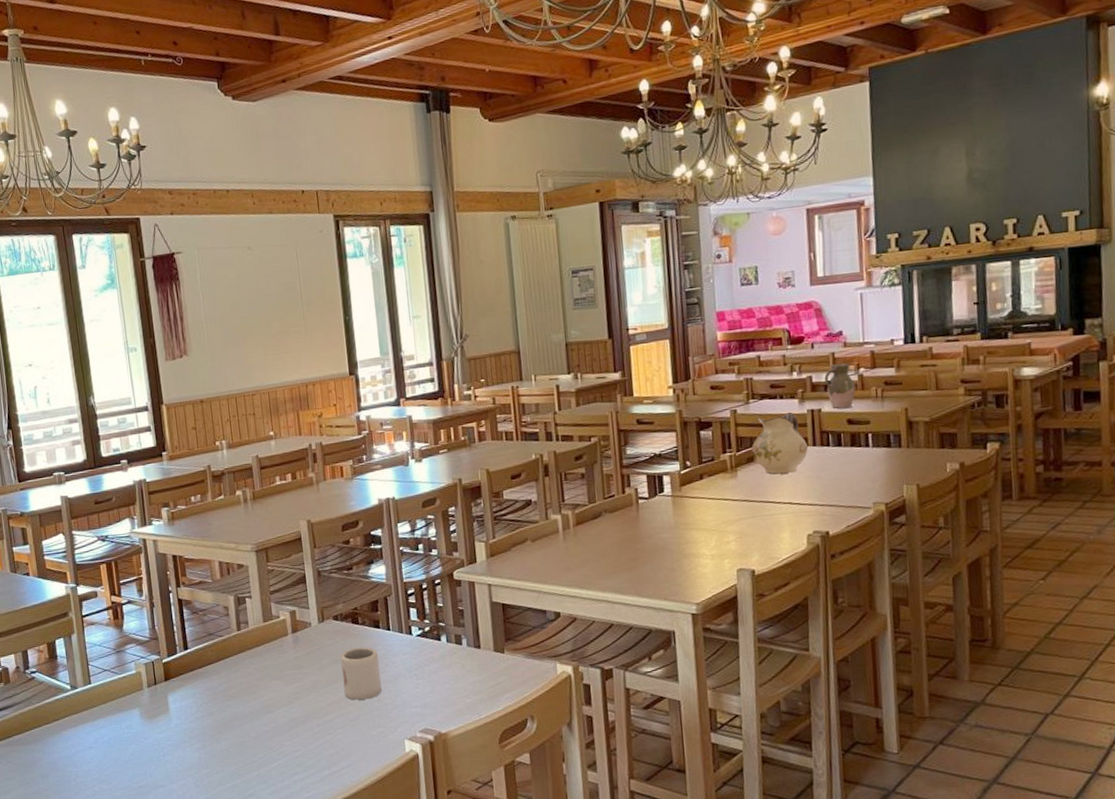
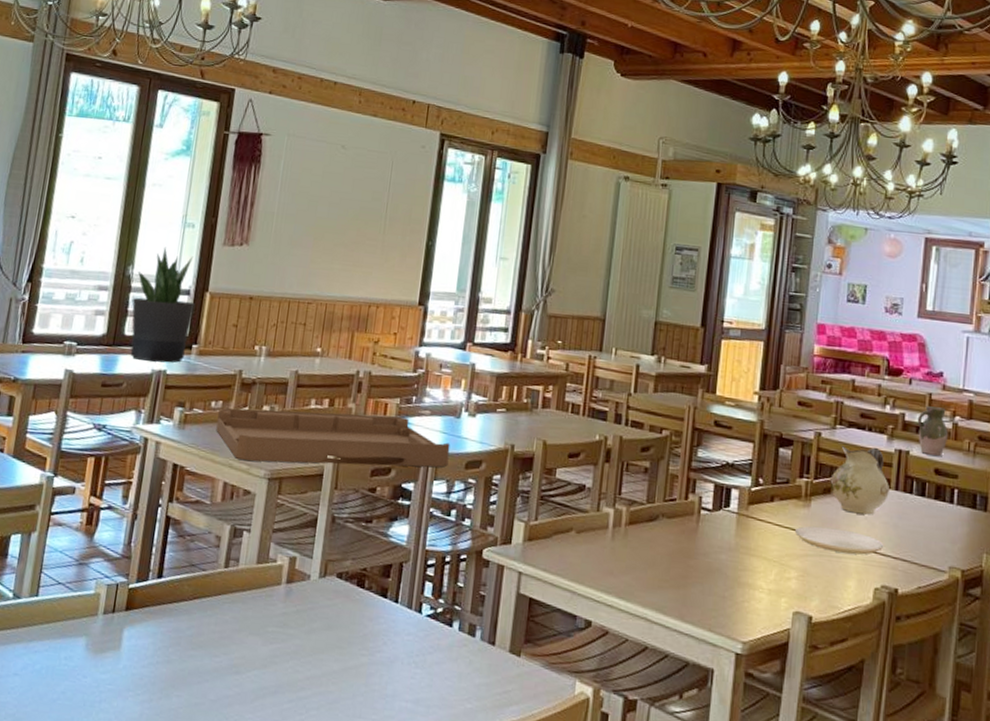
planter: none [98,373,158,475] -> present [130,246,195,363]
tray: none [199,475,407,541] -> present [216,407,450,468]
cup: present [340,647,382,700] -> none [329,615,378,681]
plate: none [727,490,811,511] -> present [795,525,884,555]

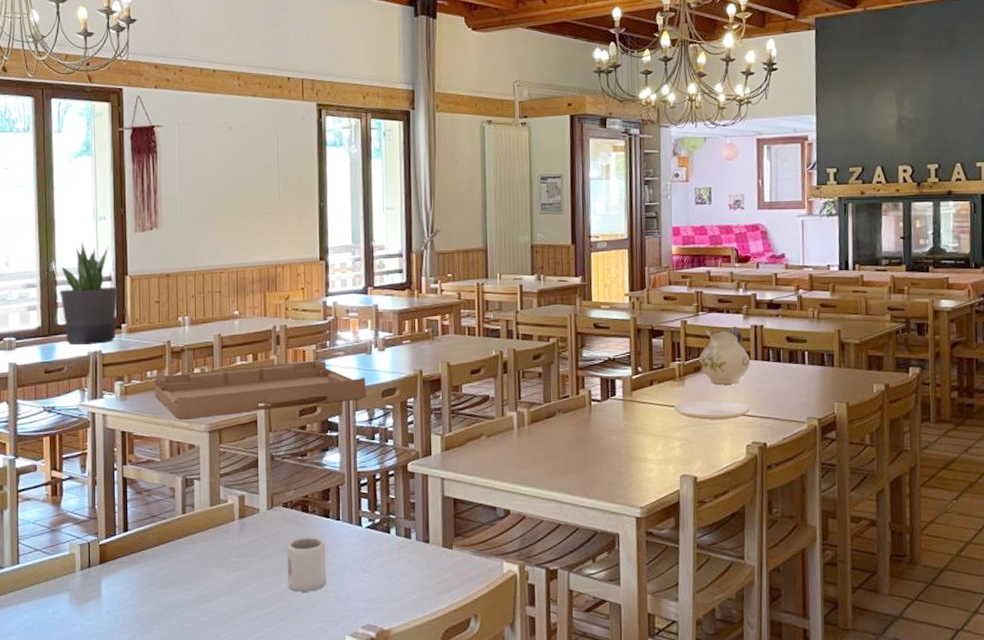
cup: none [329,615,378,681] -> present [287,536,326,592]
pitcher: present [917,406,948,456] -> none [767,284,795,326]

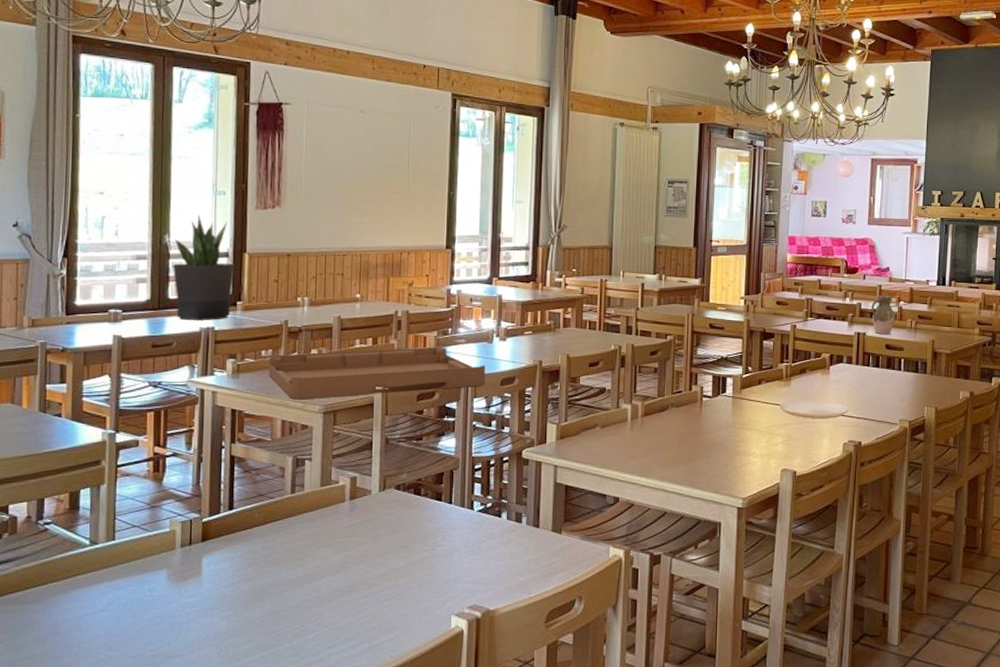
cup: present [287,536,326,592] -> none [396,519,436,572]
pitcher: present [699,326,750,385] -> none [805,332,851,387]
pitcher: none [767,284,795,326] -> present [871,295,895,334]

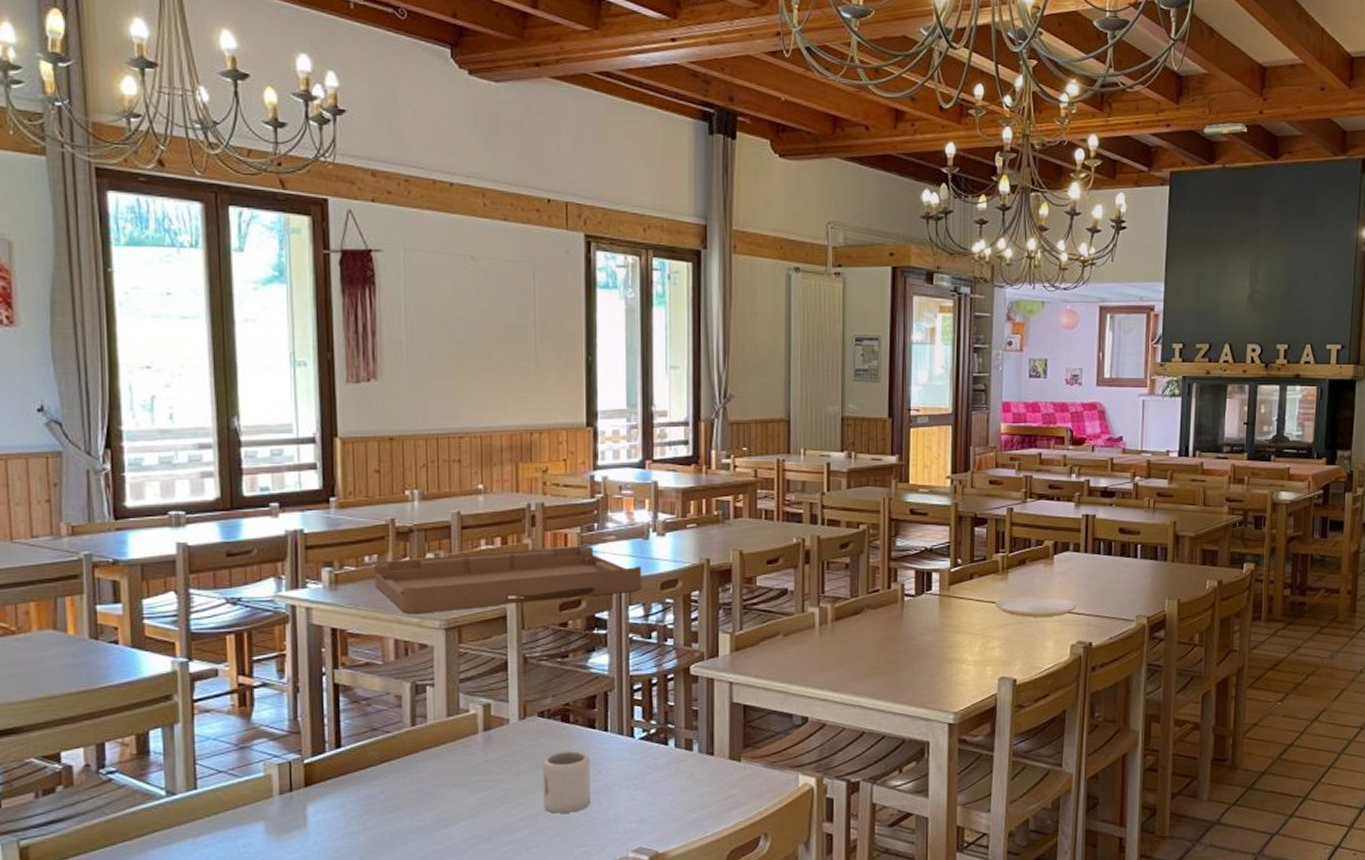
planter: present [173,214,234,320] -> none [245,391,324,522]
cup: none [396,519,436,572] -> present [543,750,590,813]
pitcher: present [871,295,895,334] -> none [1101,470,1129,516]

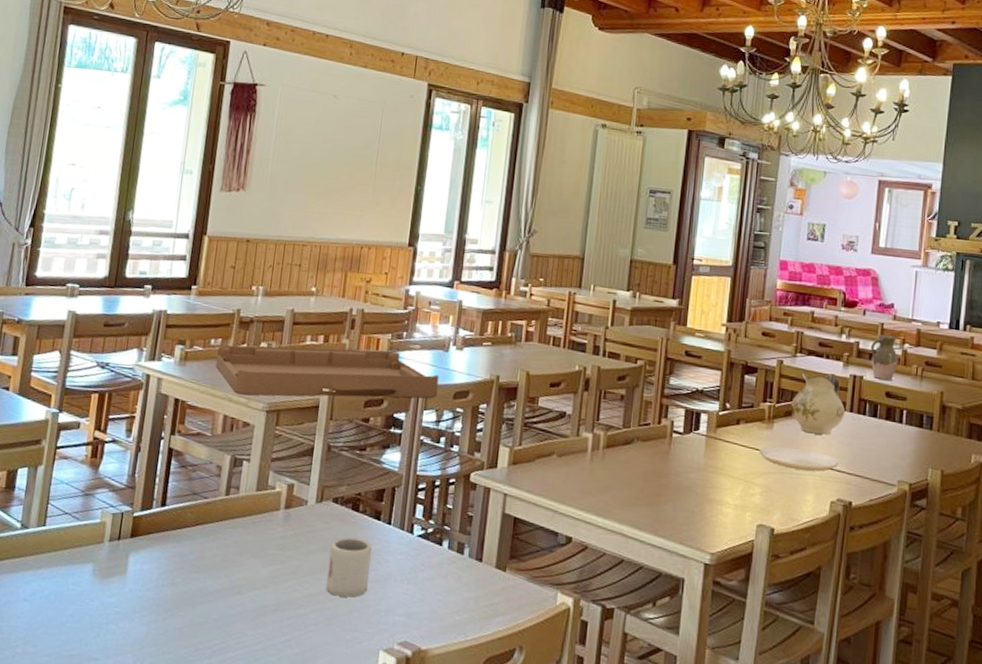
pitcher: none [1024,515,1079,579] -> present [791,372,845,435]
pitcher: none [1101,470,1129,516] -> present [870,335,898,380]

